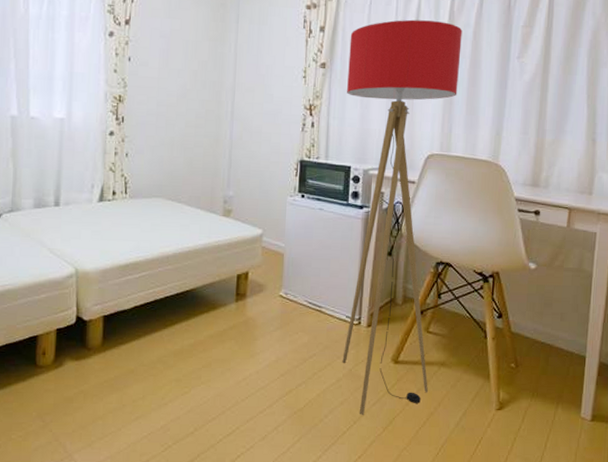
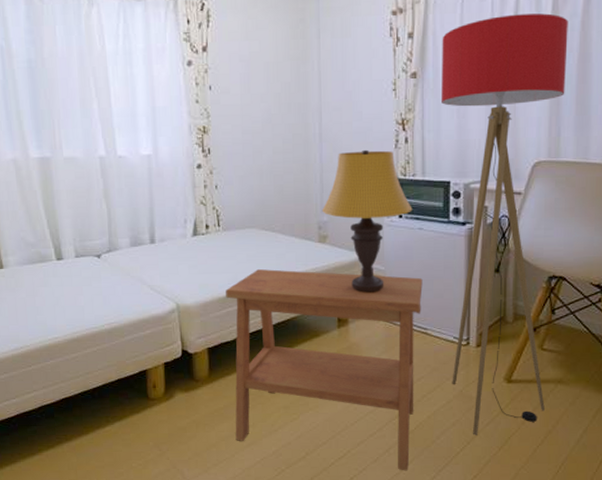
side table: none [123,239,320,450] -> present [226,269,423,471]
table lamp: none [228,130,315,268] -> present [321,149,412,293]

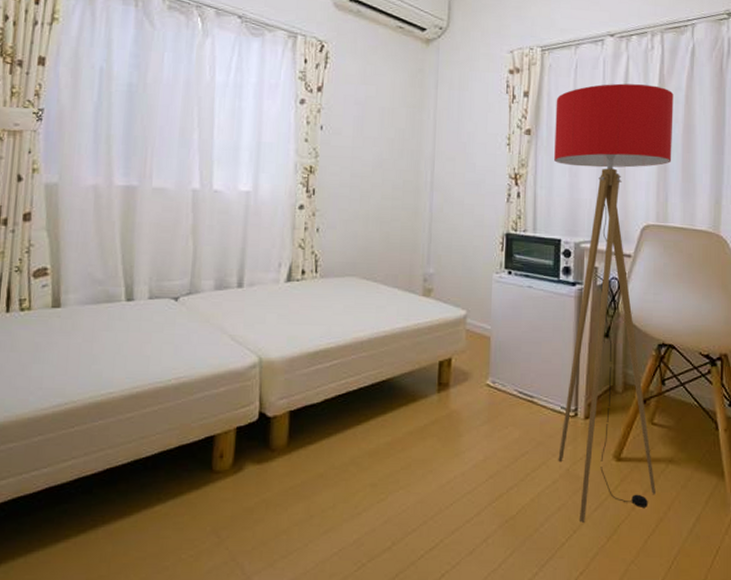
side table: present [226,269,423,471] -> none [311,322,530,566]
table lamp: present [321,149,412,293] -> none [428,201,522,354]

